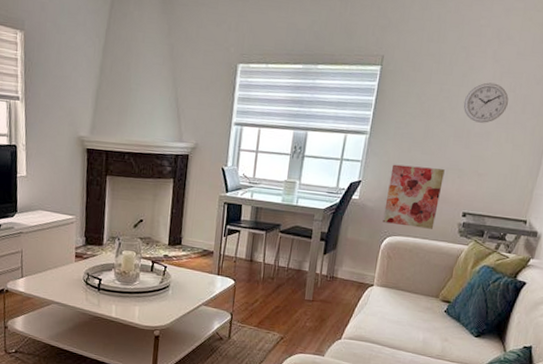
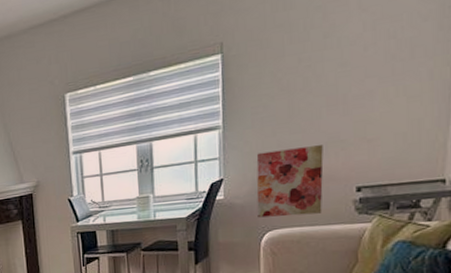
wall clock: present [463,82,509,123] -> none [331,34,389,84]

